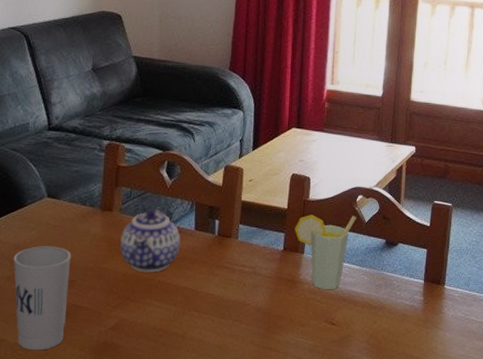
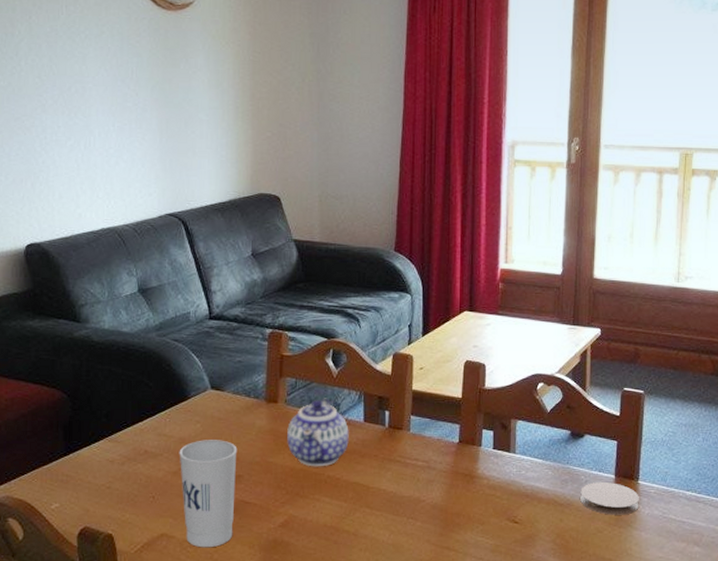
cup: present [294,215,356,290] -> none [470,404,537,486]
coaster: none [392,286,445,317] -> present [580,481,639,515]

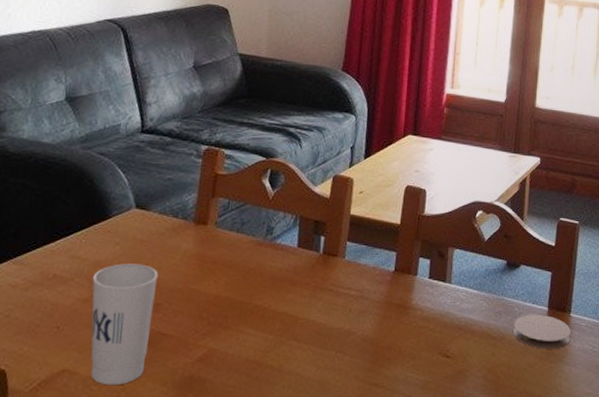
teapot: present [287,398,349,467] -> none [213,220,281,295]

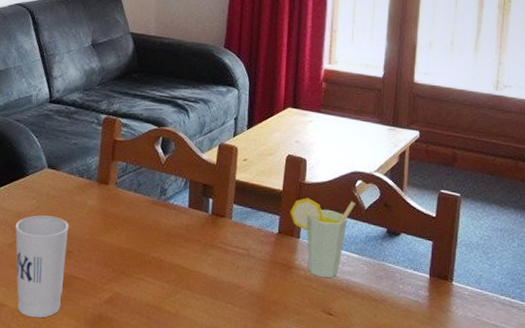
cup: none [407,231,475,318] -> present [290,198,355,278]
coaster: present [513,314,571,349] -> none [394,280,453,315]

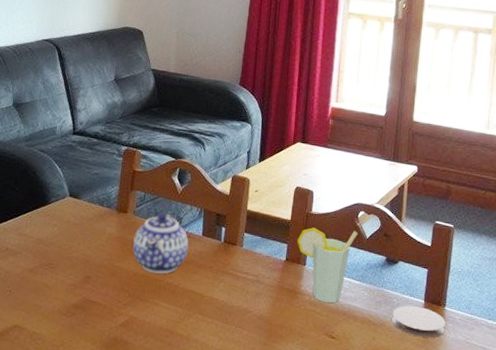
cup: present [15,215,69,318] -> none [36,242,88,341]
teapot: none [115,182,174,248] -> present [133,211,189,274]
coaster: none [394,280,453,315] -> present [392,305,445,338]

